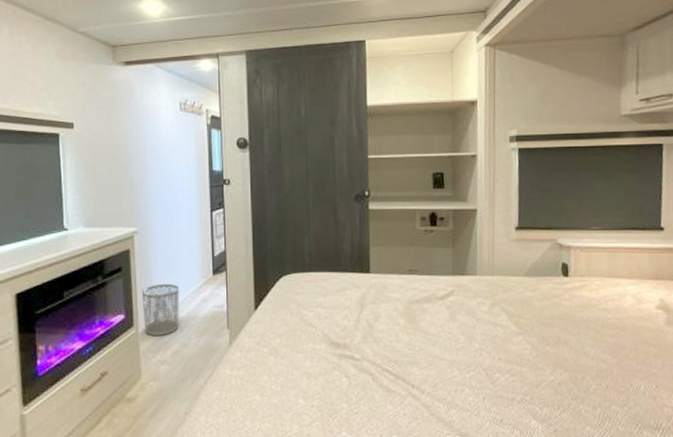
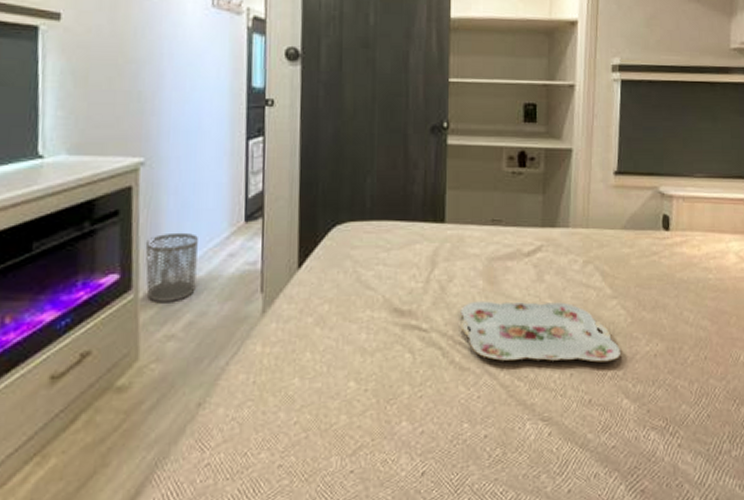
serving tray: none [386,336,527,389] -> present [460,301,620,363]

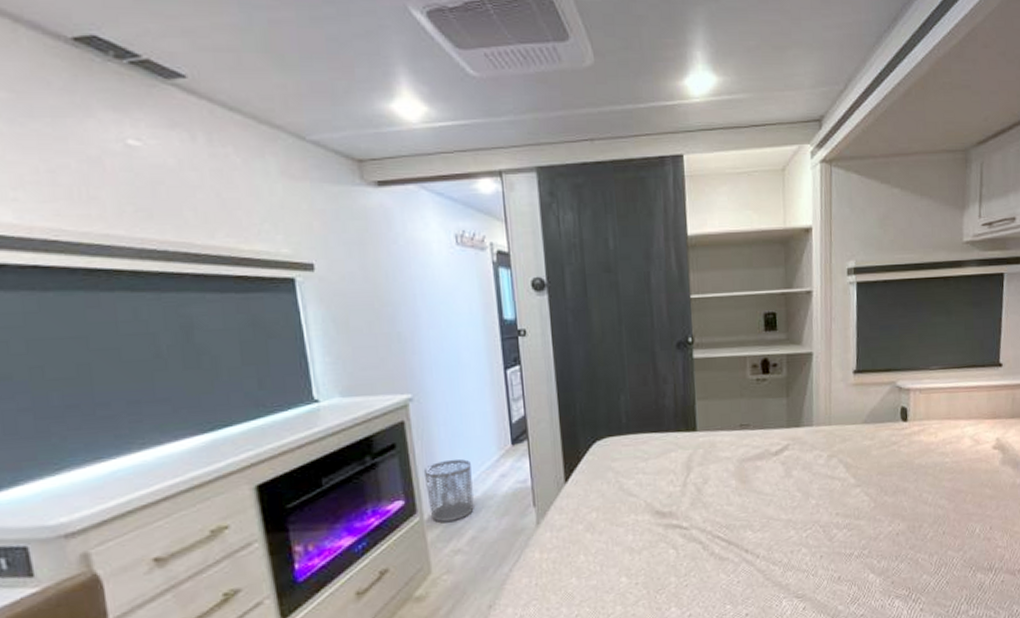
serving tray: present [460,301,620,363] -> none [716,494,865,550]

